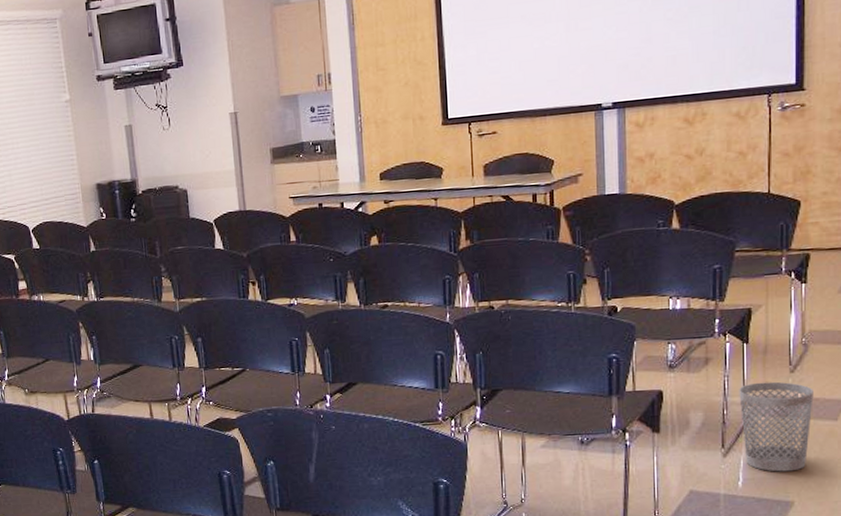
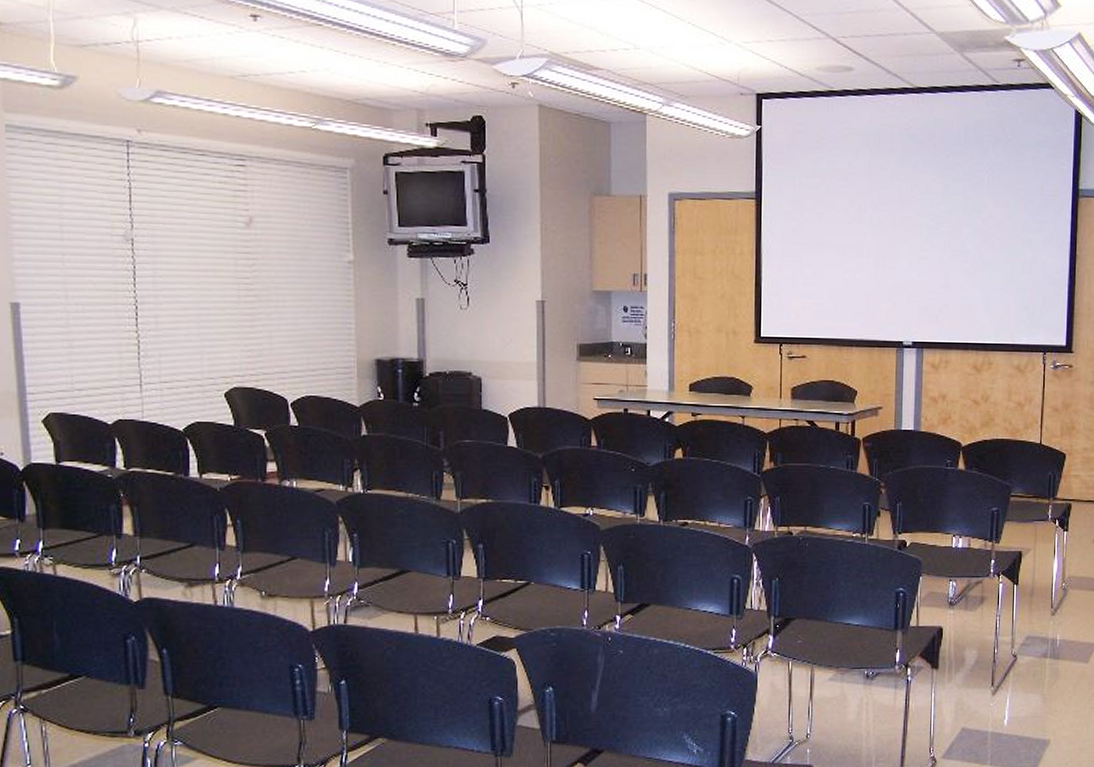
wastebasket: present [739,381,814,472] -> none [1008,623,1070,711]

